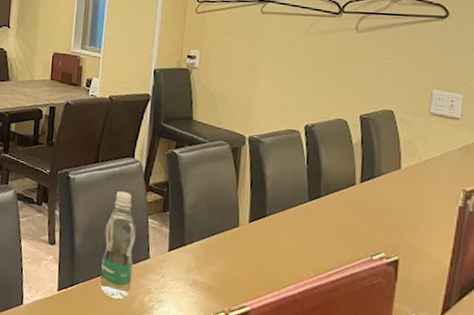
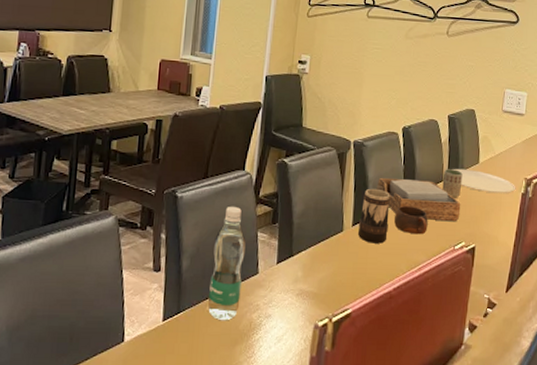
beer mug: none [256,183,292,244] -> present [358,185,390,244]
napkin holder: none [277,175,379,230] -> present [378,177,461,222]
cup: none [298,207,338,240] -> present [394,206,428,235]
cup: none [354,172,380,205] -> present [442,169,463,198]
plate: none [367,172,451,205] -> present [453,168,516,194]

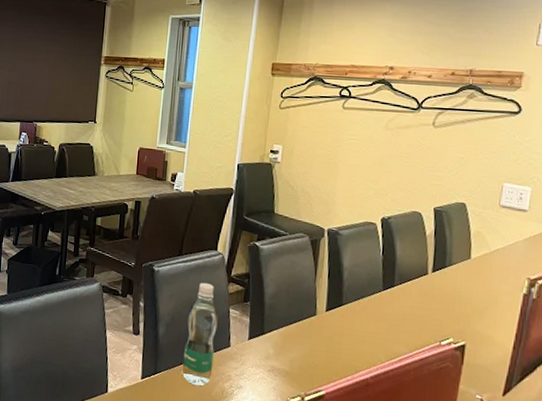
beer mug: present [358,185,390,244] -> none [332,273,367,331]
napkin holder: present [378,177,461,222] -> none [353,266,449,317]
cup: present [394,206,428,235] -> none [372,296,410,327]
cup: present [442,169,463,198] -> none [426,262,451,293]
plate: present [453,168,516,194] -> none [439,262,517,293]

